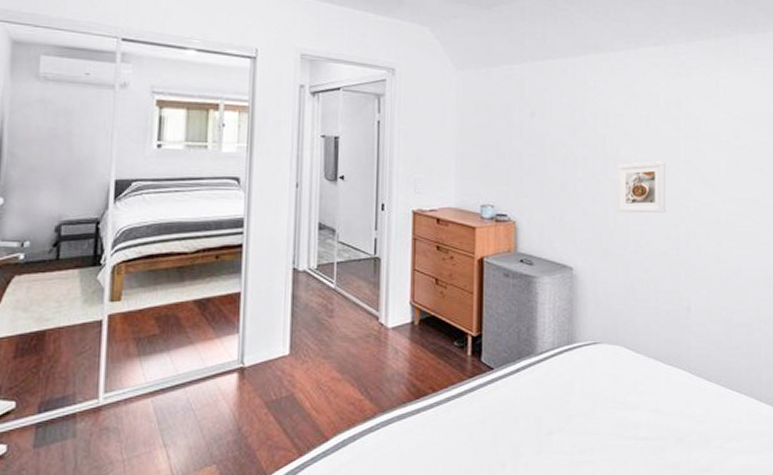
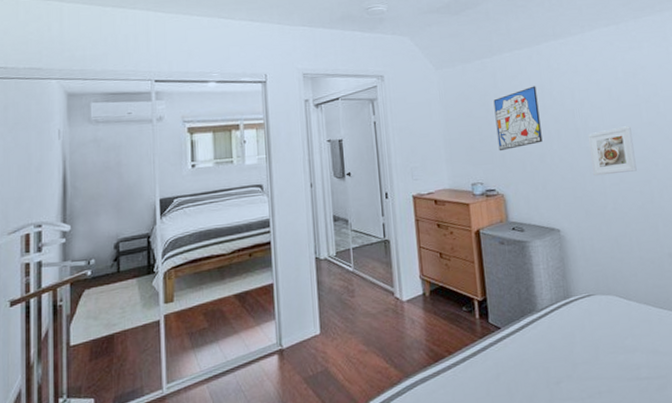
wall art: none [516,103,567,173] -> present [493,86,543,152]

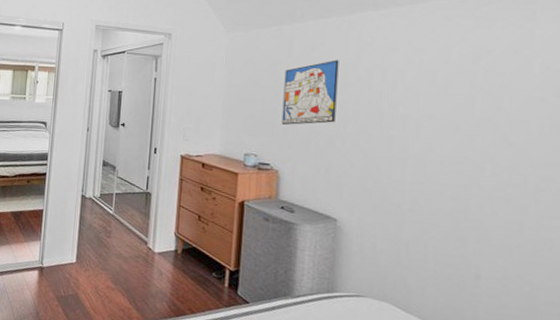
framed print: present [587,126,637,176] -> none [392,118,455,173]

